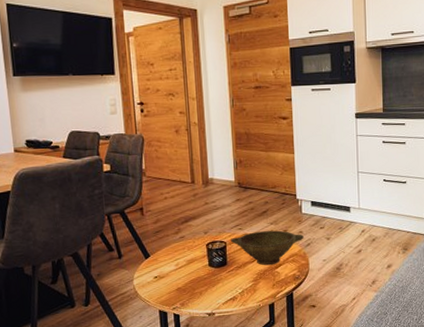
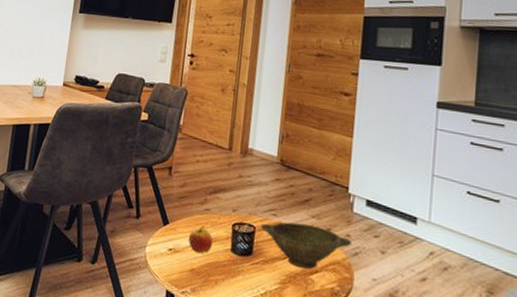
apple: none [170,251,192,275] -> present [188,225,213,254]

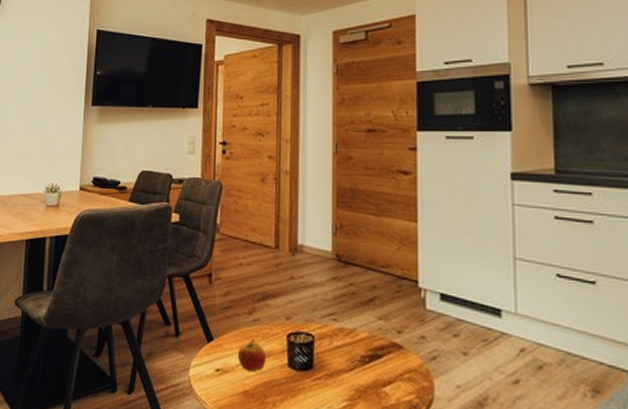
bowl: present [261,222,352,269] -> none [321,327,427,381]

